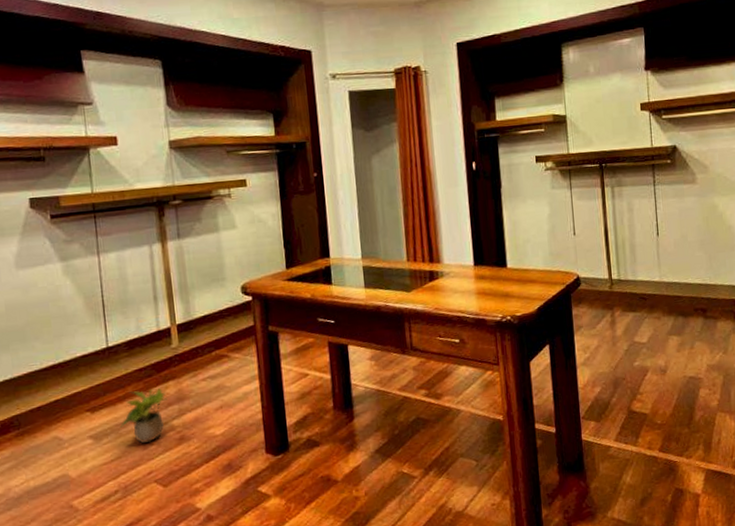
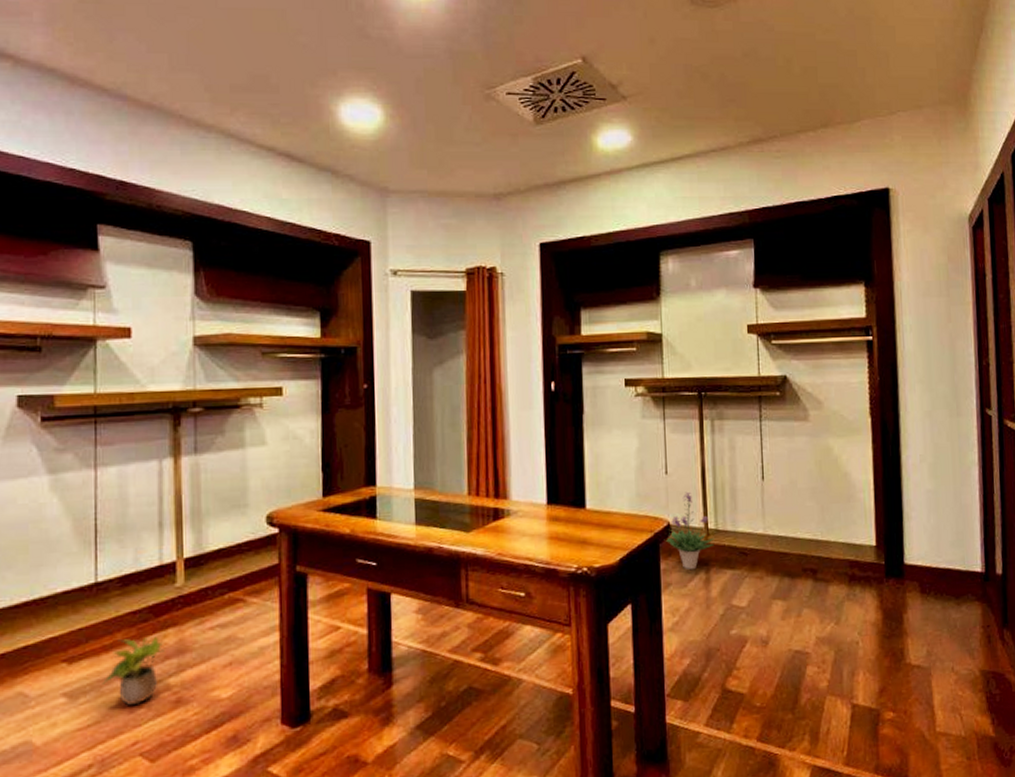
potted plant: none [576,249,618,314] -> present [666,491,715,569]

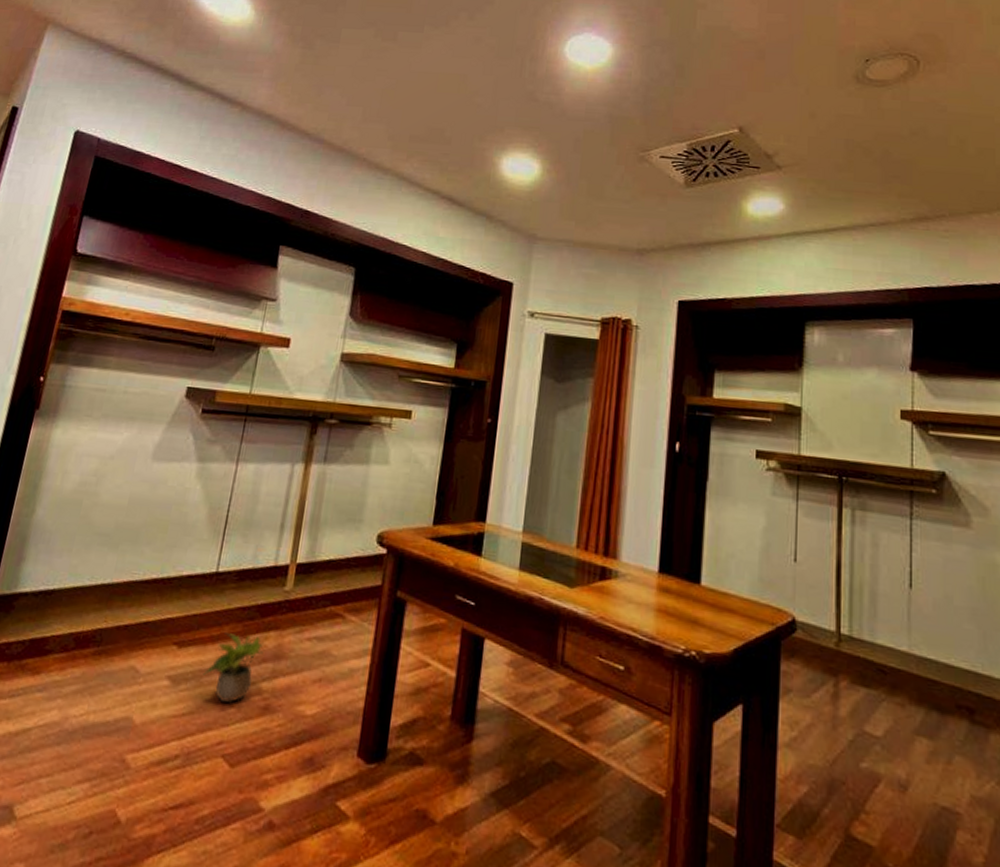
potted plant: present [666,491,715,569] -> none [790,585,847,678]

